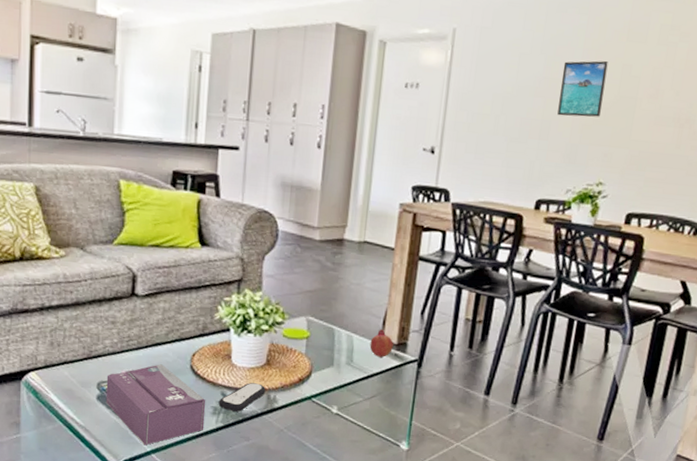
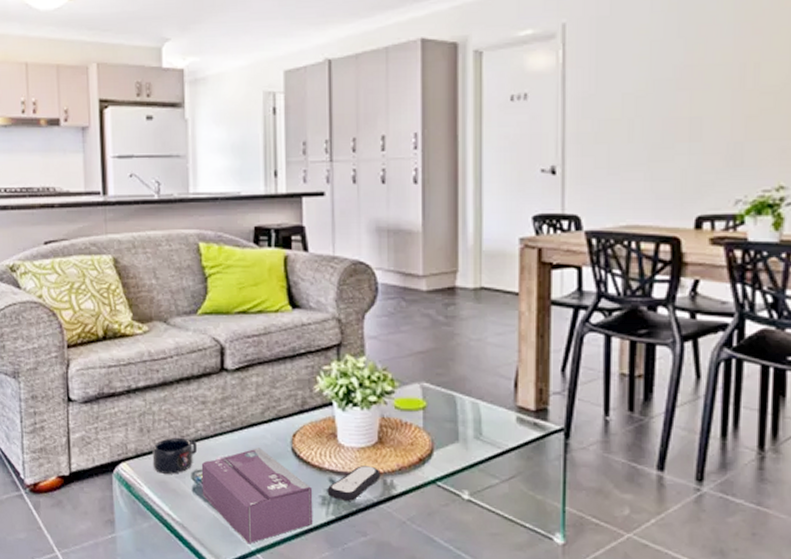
mug: none [61,351,104,384] -> present [152,437,197,474]
fruit: present [369,329,394,358] -> none [501,392,530,429]
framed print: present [557,60,608,117] -> none [709,33,771,110]

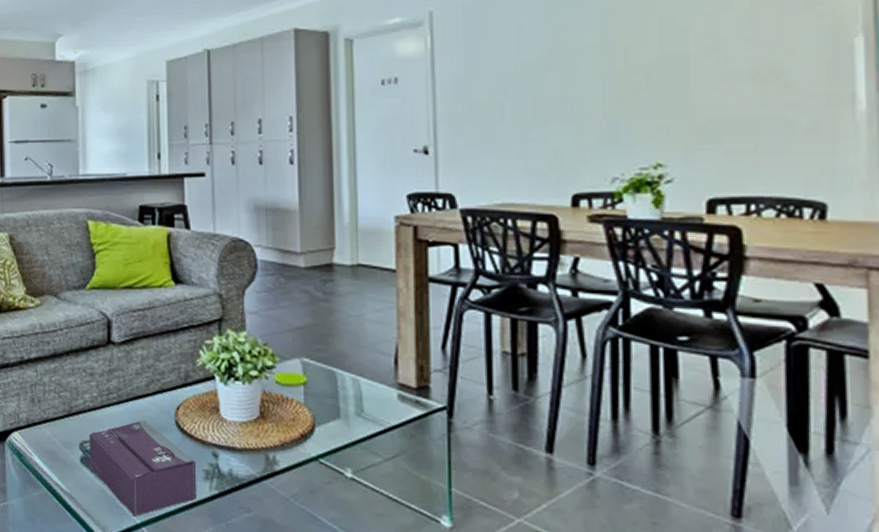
mug: present [152,437,197,474] -> none [42,407,84,444]
remote control: present [327,465,381,501] -> none [210,440,263,476]

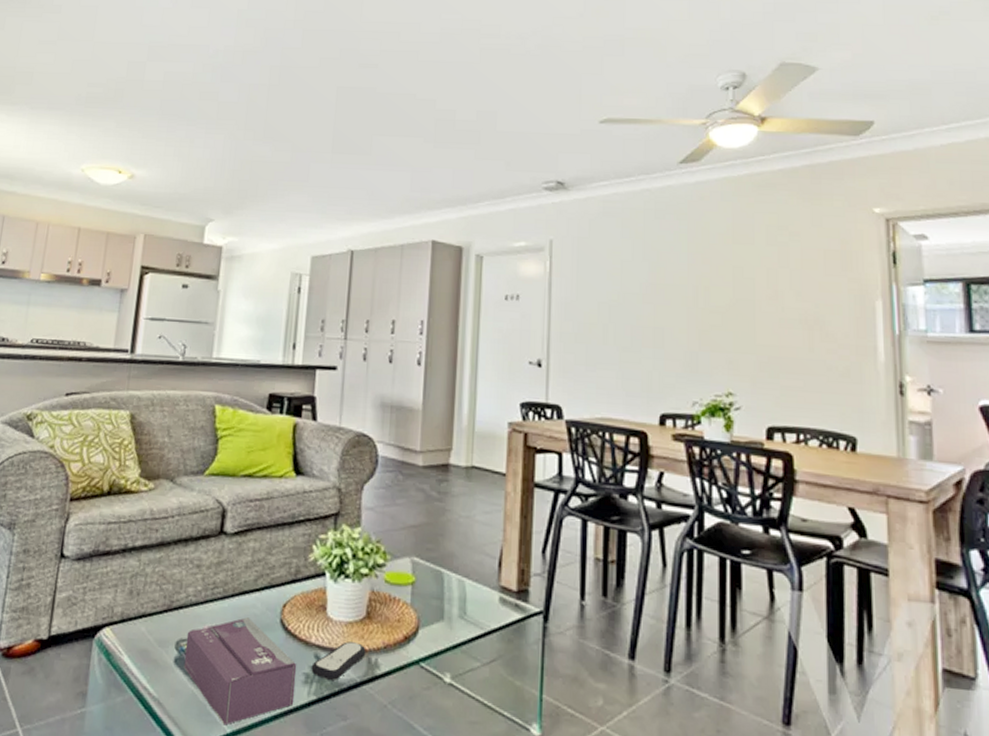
remote control: none [210,440,263,476] -> present [311,641,366,680]

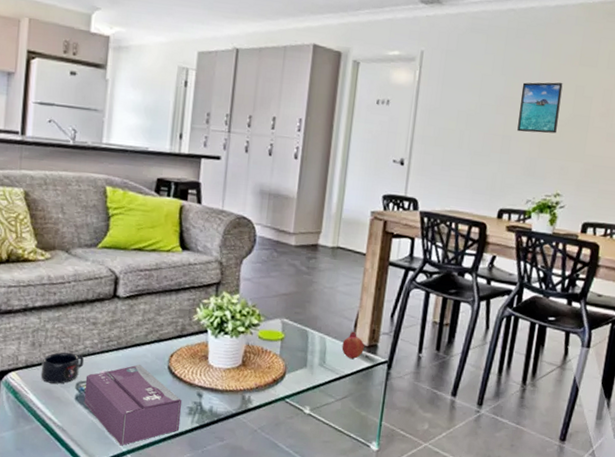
mug: none [137,601,185,643] -> present [40,352,84,384]
remote control: present [311,641,366,680] -> none [194,383,241,412]
fruit: none [485,571,513,610] -> present [341,331,365,360]
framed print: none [669,263,717,323] -> present [517,82,563,134]

